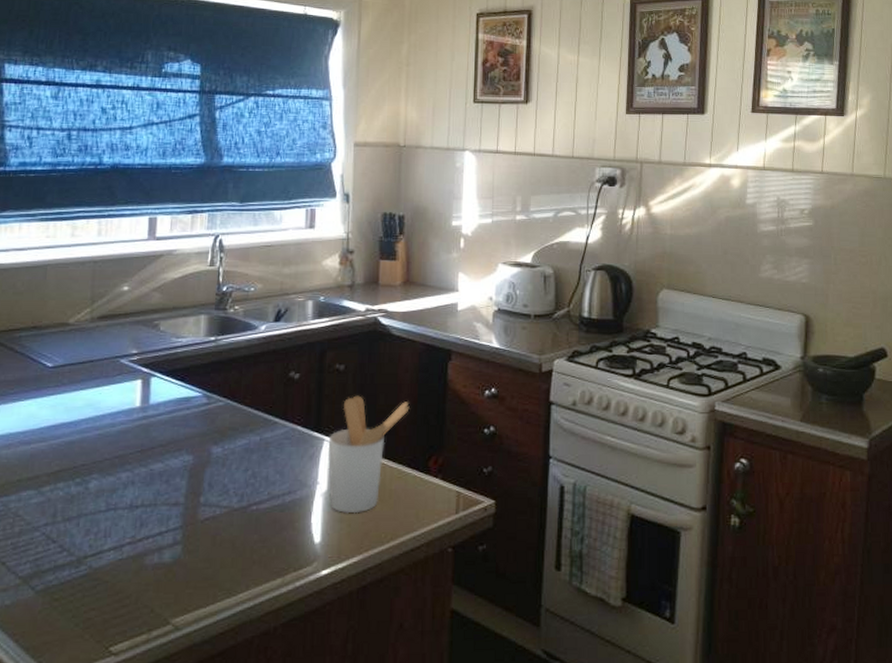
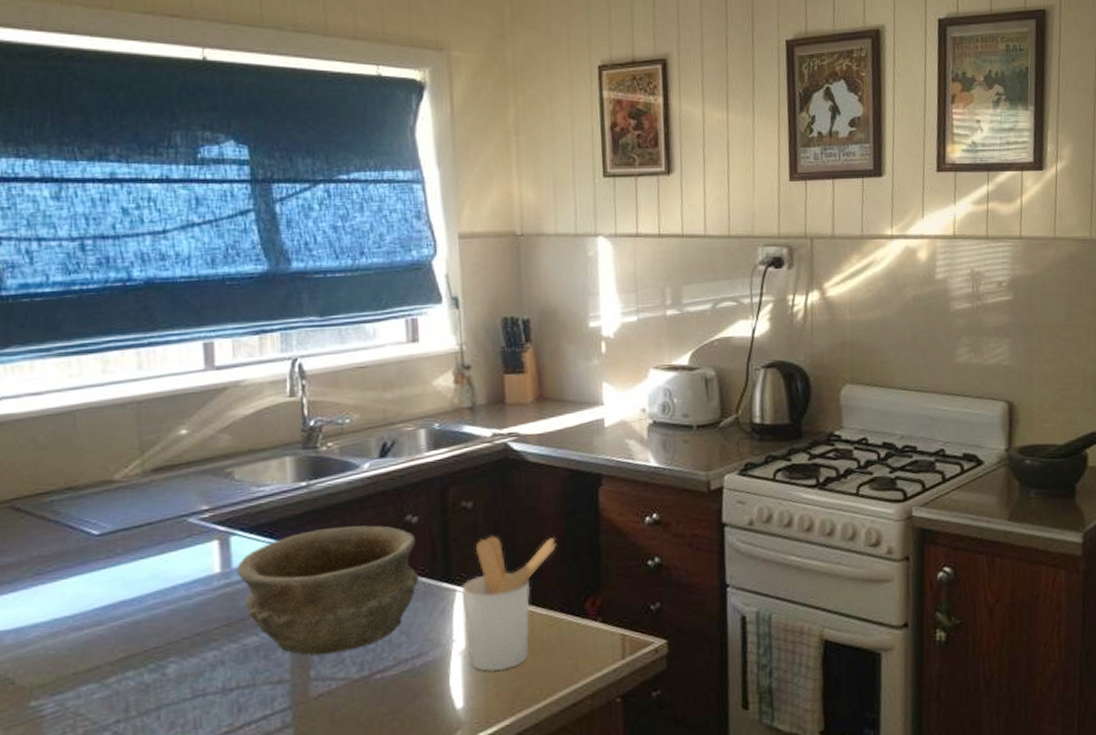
bowl: none [153,376,296,485] -> present [237,525,418,656]

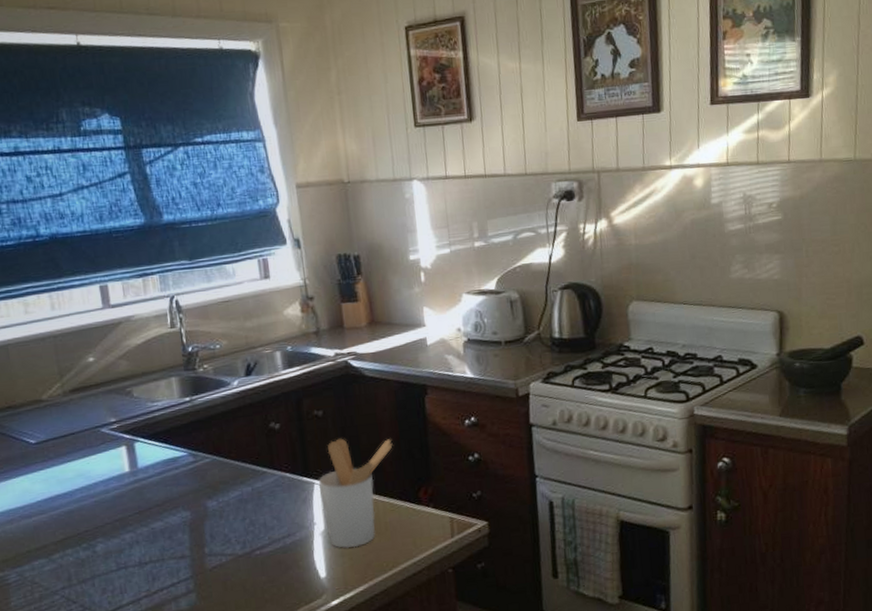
bowl: present [237,525,418,656] -> none [142,431,284,536]

